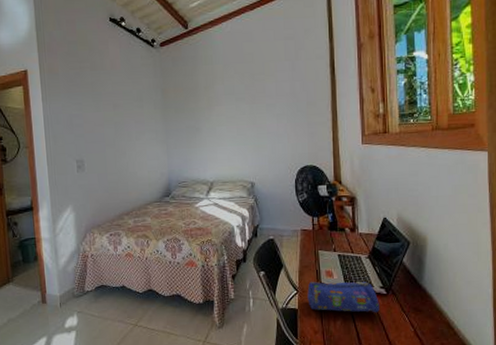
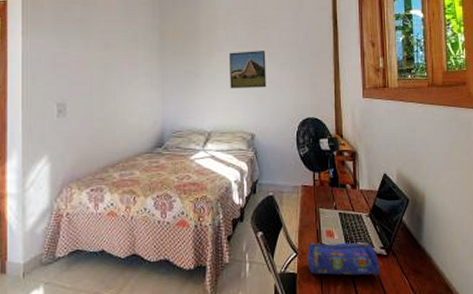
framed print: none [228,103,265,141] -> present [229,51,266,89]

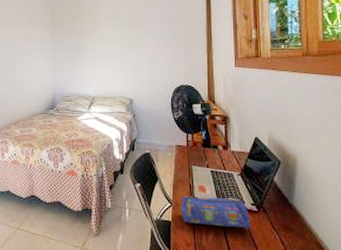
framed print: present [229,51,266,89] -> none [110,26,143,60]

